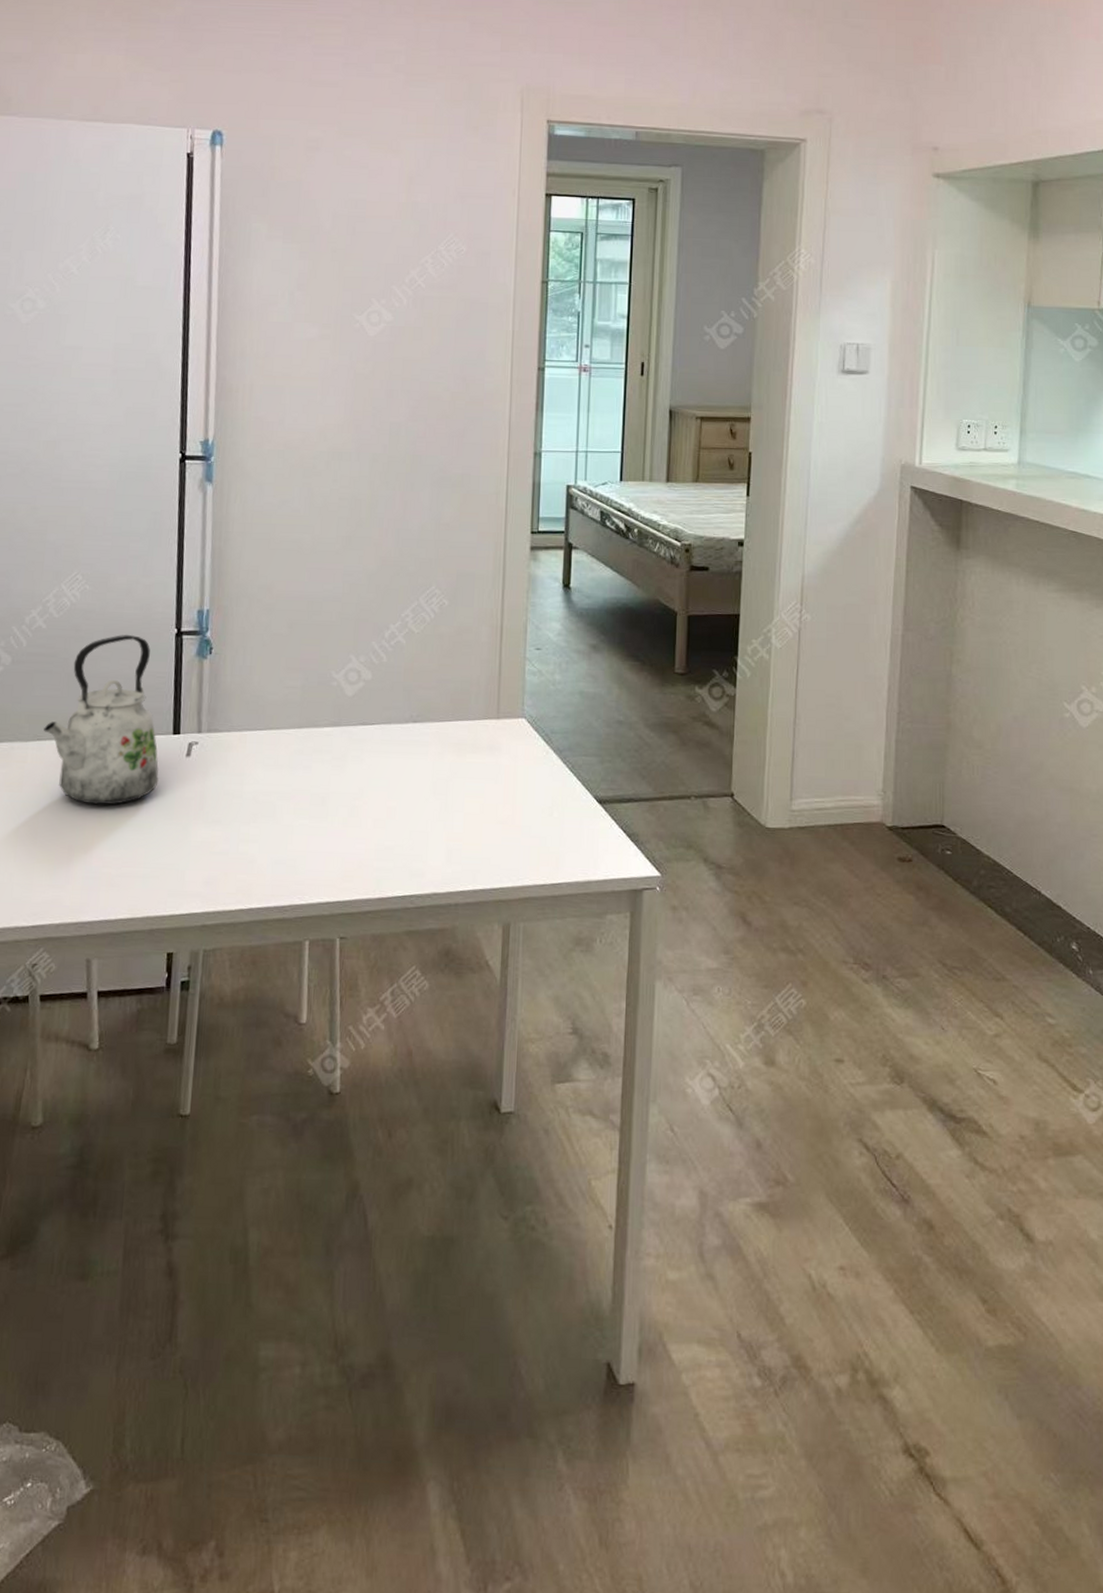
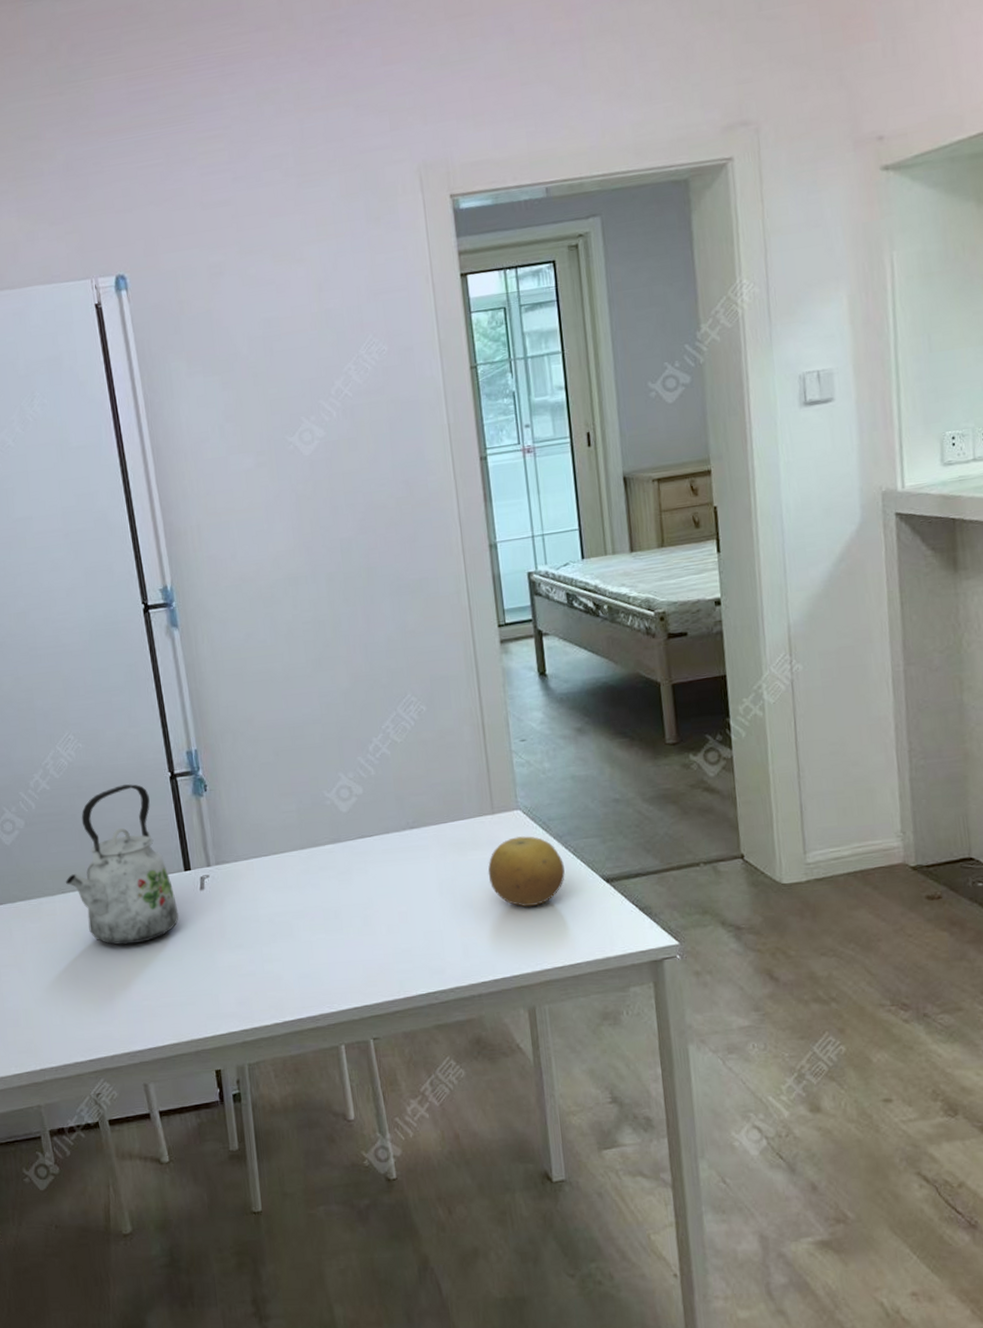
fruit: none [483,745,560,819] -> present [488,836,565,907]

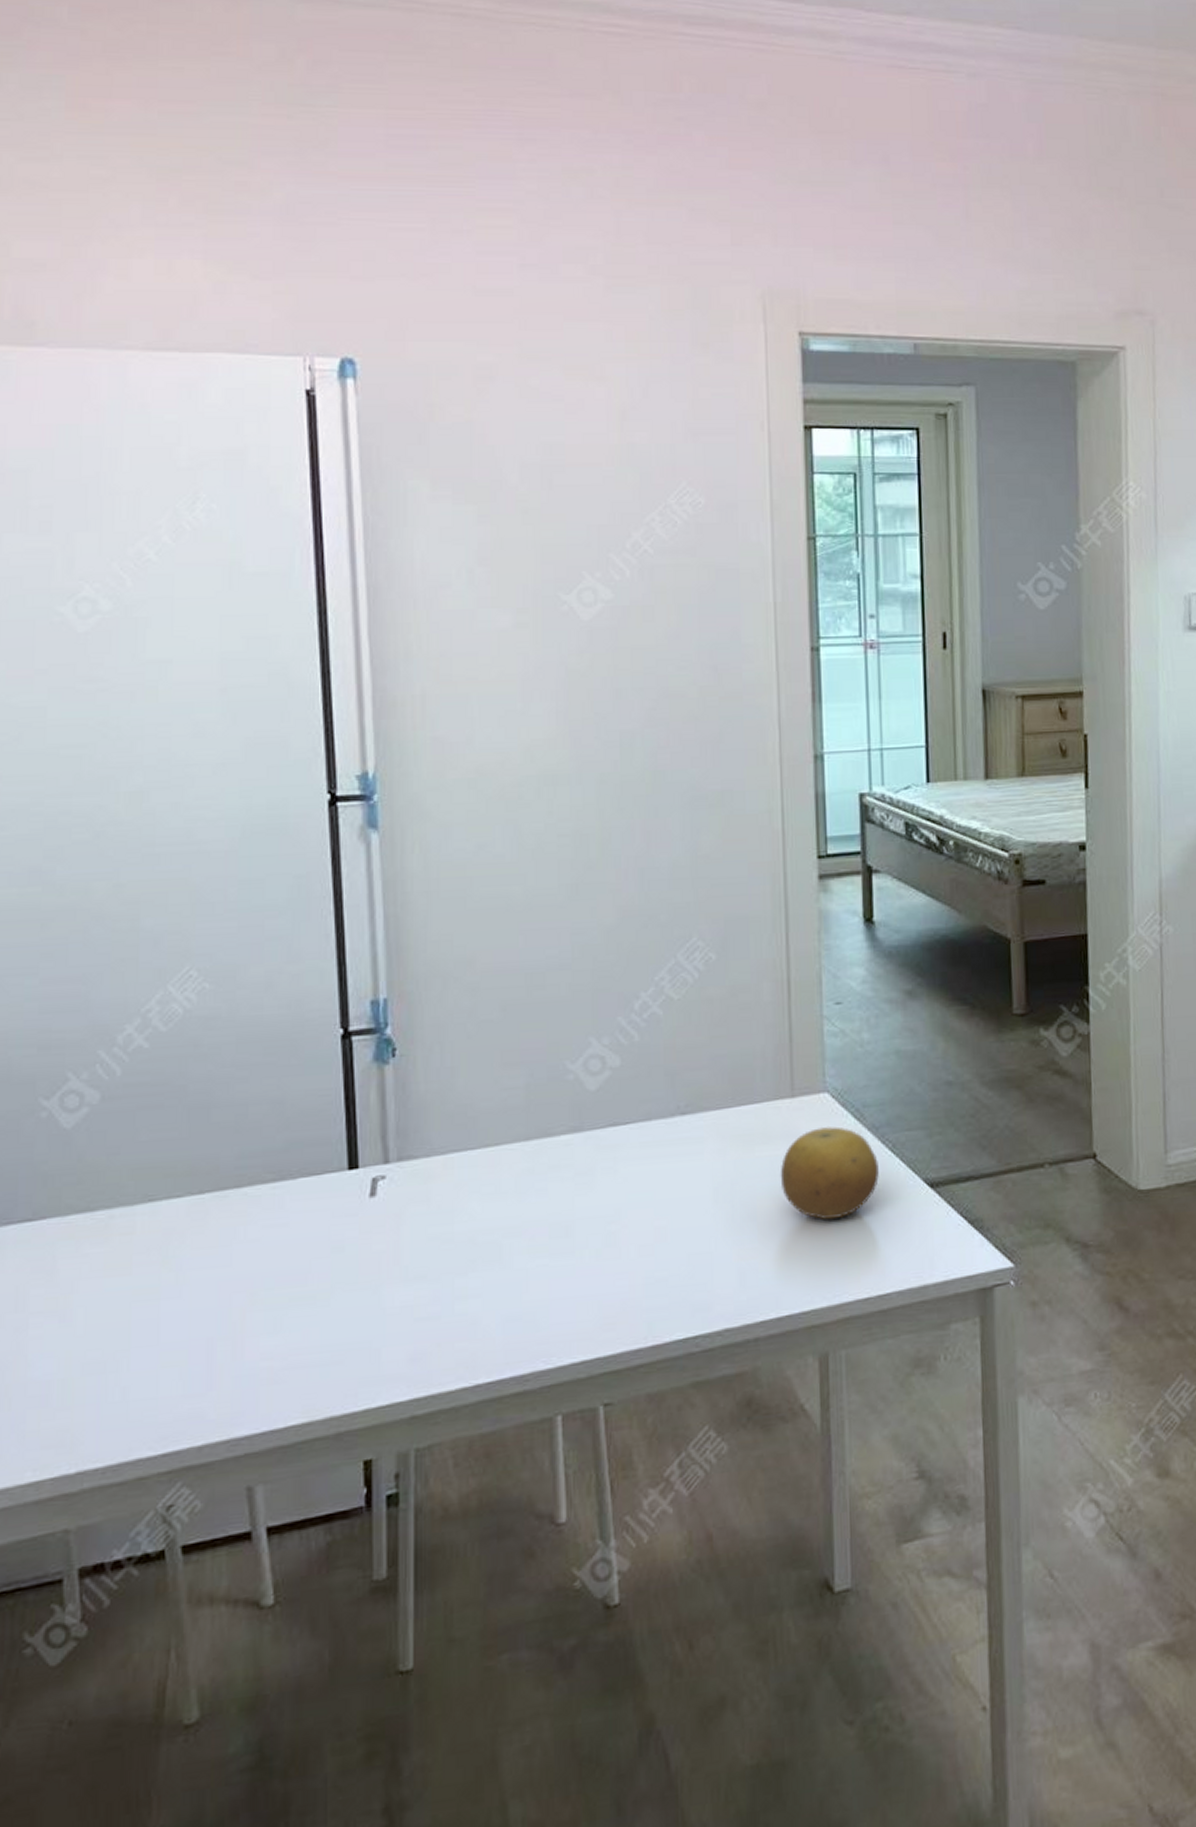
kettle: present [66,784,179,945] -> none [157,1044,333,1279]

